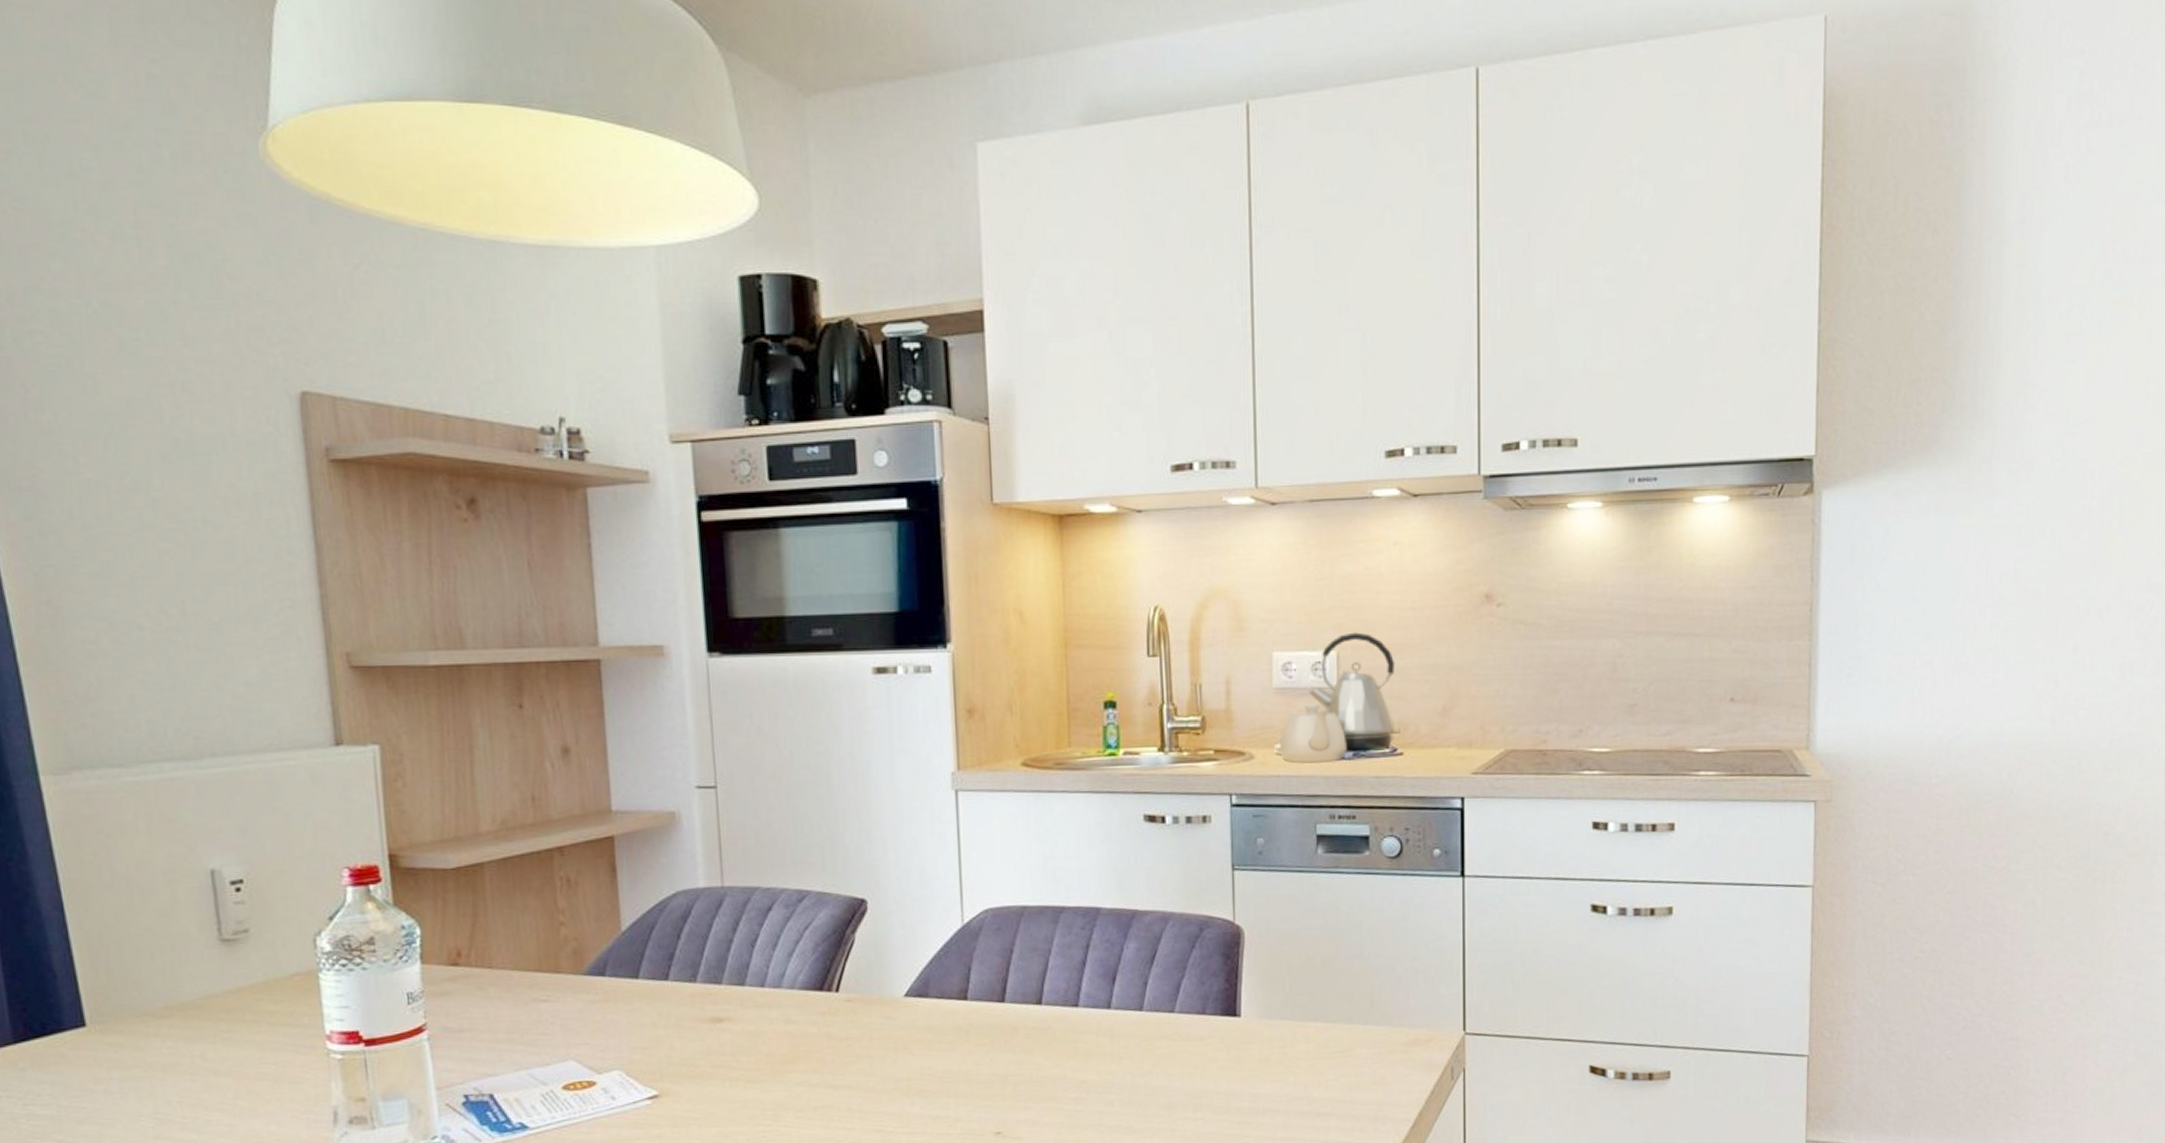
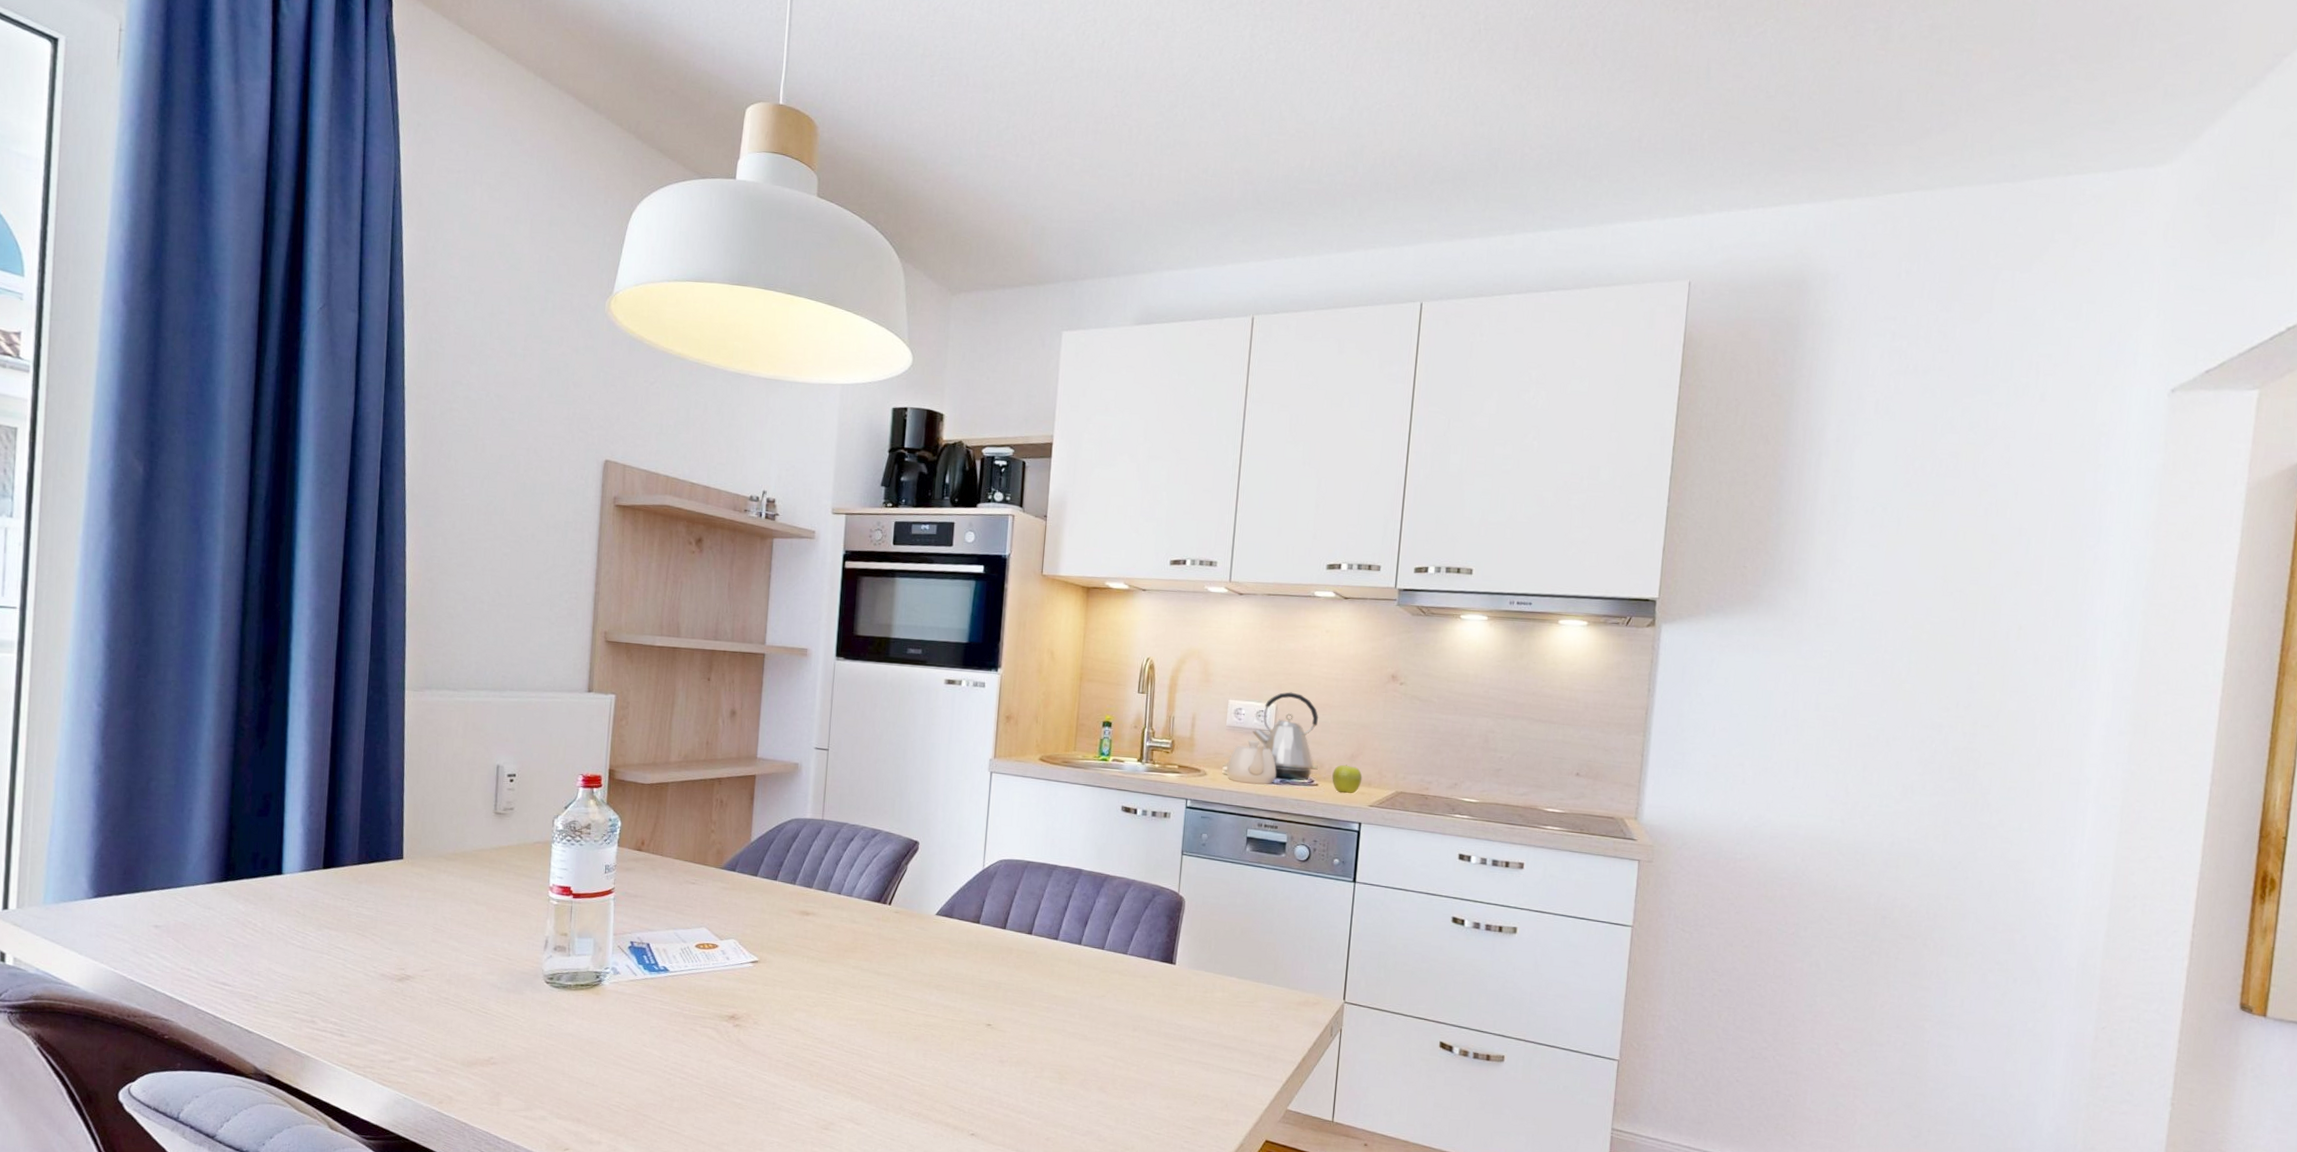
fruit: none [1420,722,1460,761] -> present [1332,764,1362,794]

